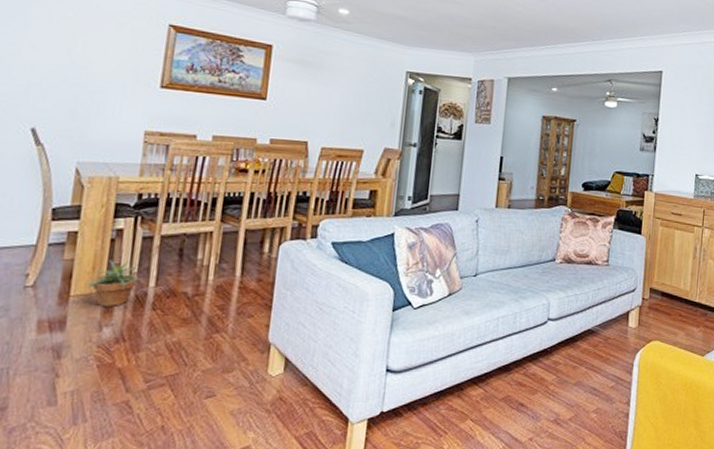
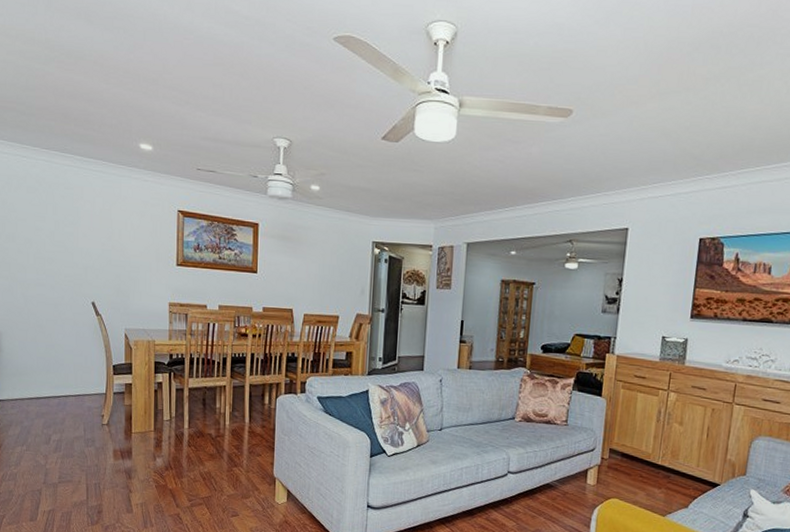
potted plant: present [85,260,144,306] -> none [141,406,181,442]

